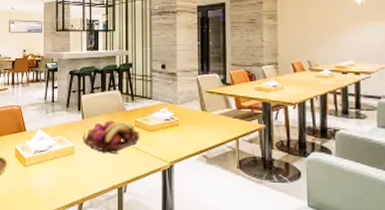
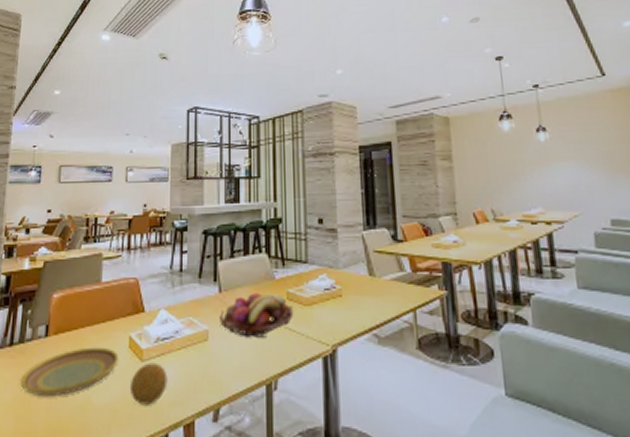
fruit: none [17,167,44,198] -> present [130,362,168,405]

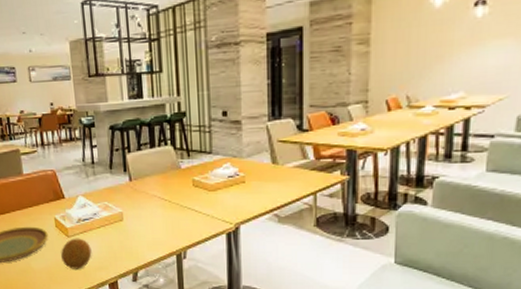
fruit basket: present [220,293,294,339] -> none [132,181,200,219]

